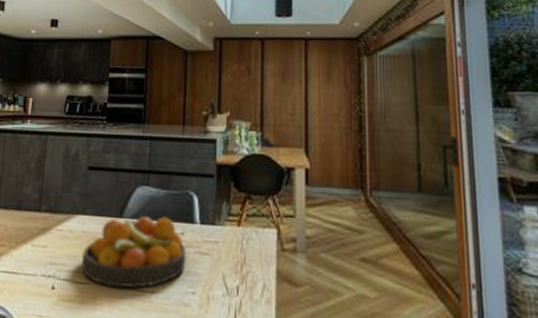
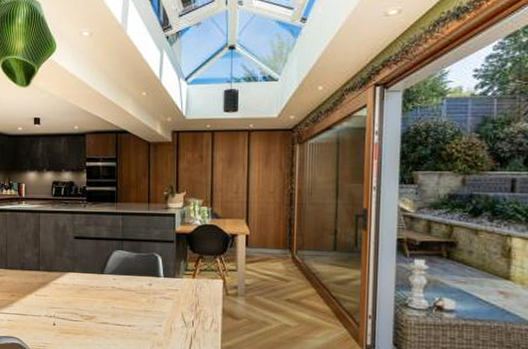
fruit bowl: present [81,216,187,289] -> none [75,272,154,324]

